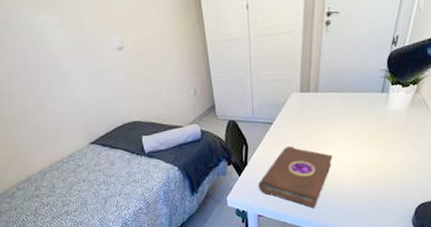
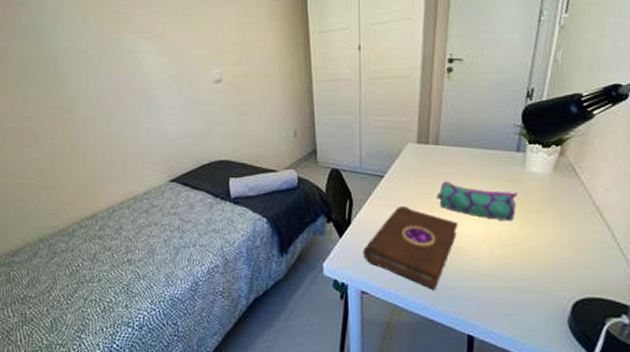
pencil case: none [316,122,381,151] -> present [436,181,518,222]

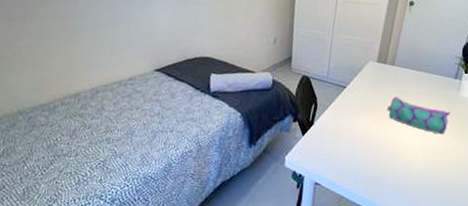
book: present [363,205,458,290] -> none [320,113,401,186]

